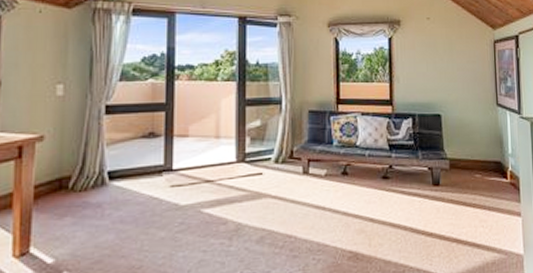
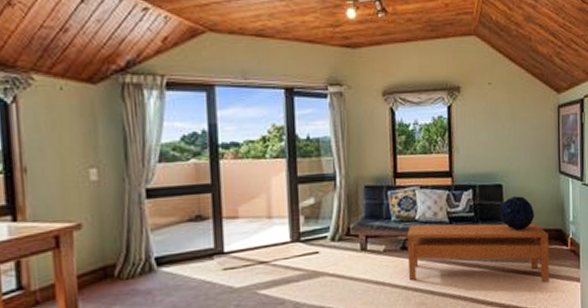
coffee table: none [347,150,490,216] -> present [406,223,549,283]
decorative sphere: none [439,126,473,161] -> present [500,196,534,230]

